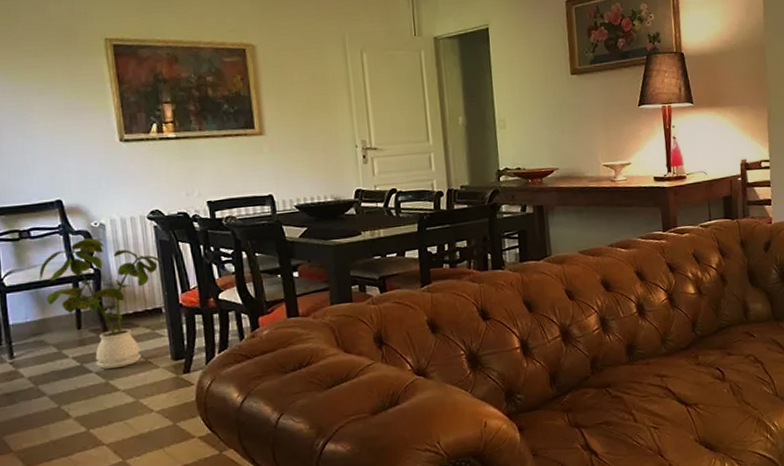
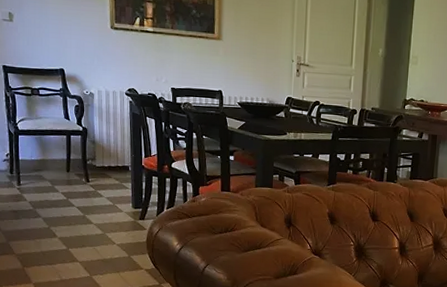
house plant: present [39,238,161,369] -> none [43,102,132,207]

